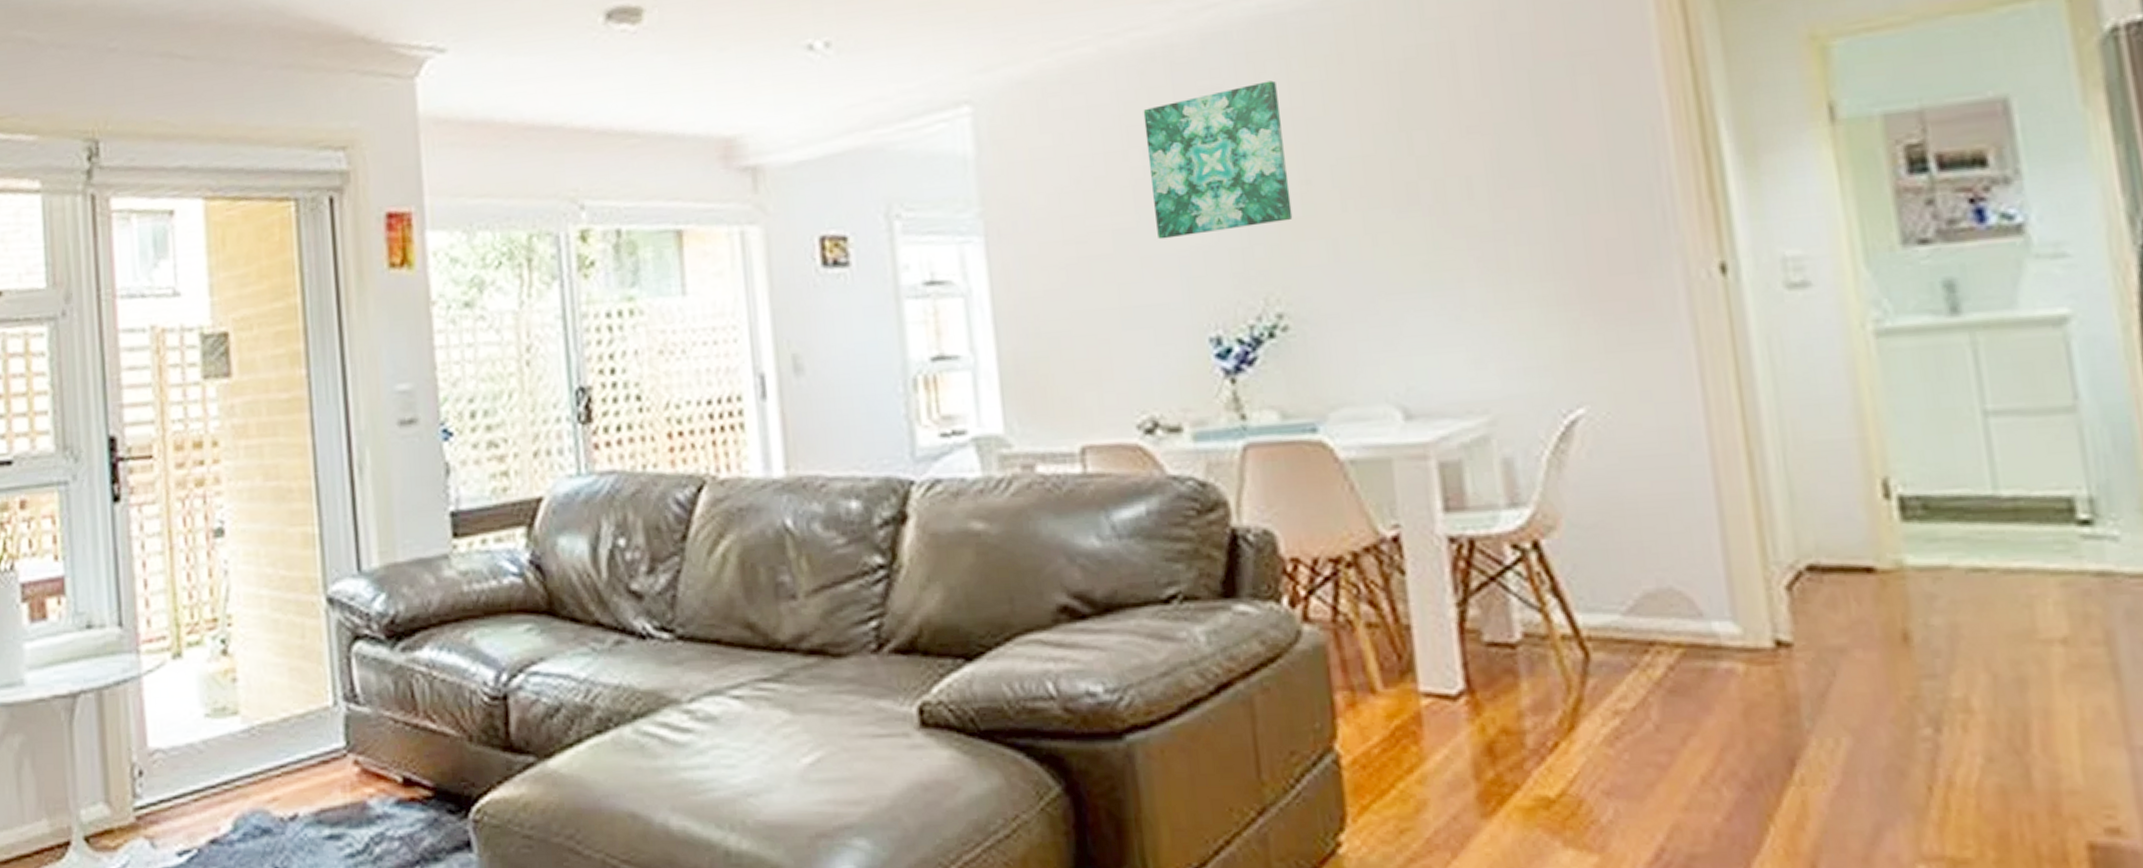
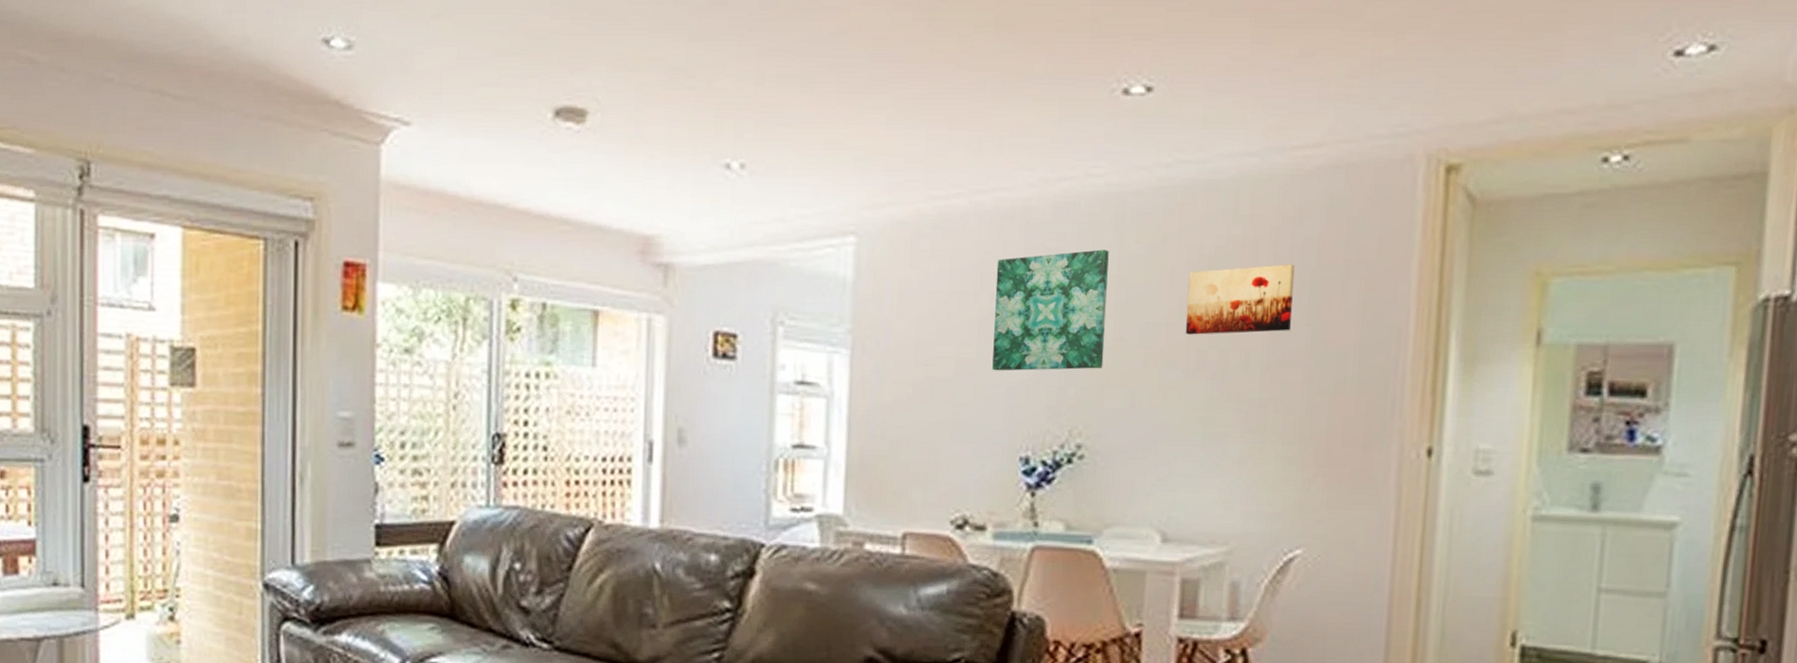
wall art: none [1377,67,1517,166] -> present [1185,264,1295,335]

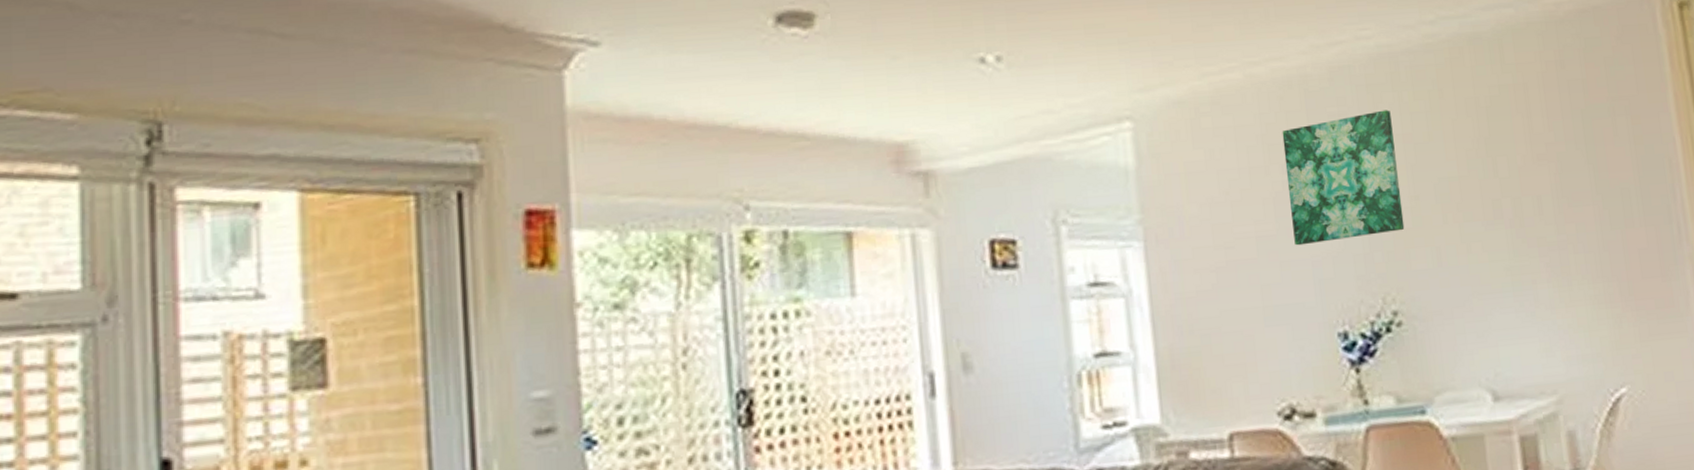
wall art: present [1185,264,1295,335] -> none [1470,106,1574,186]

